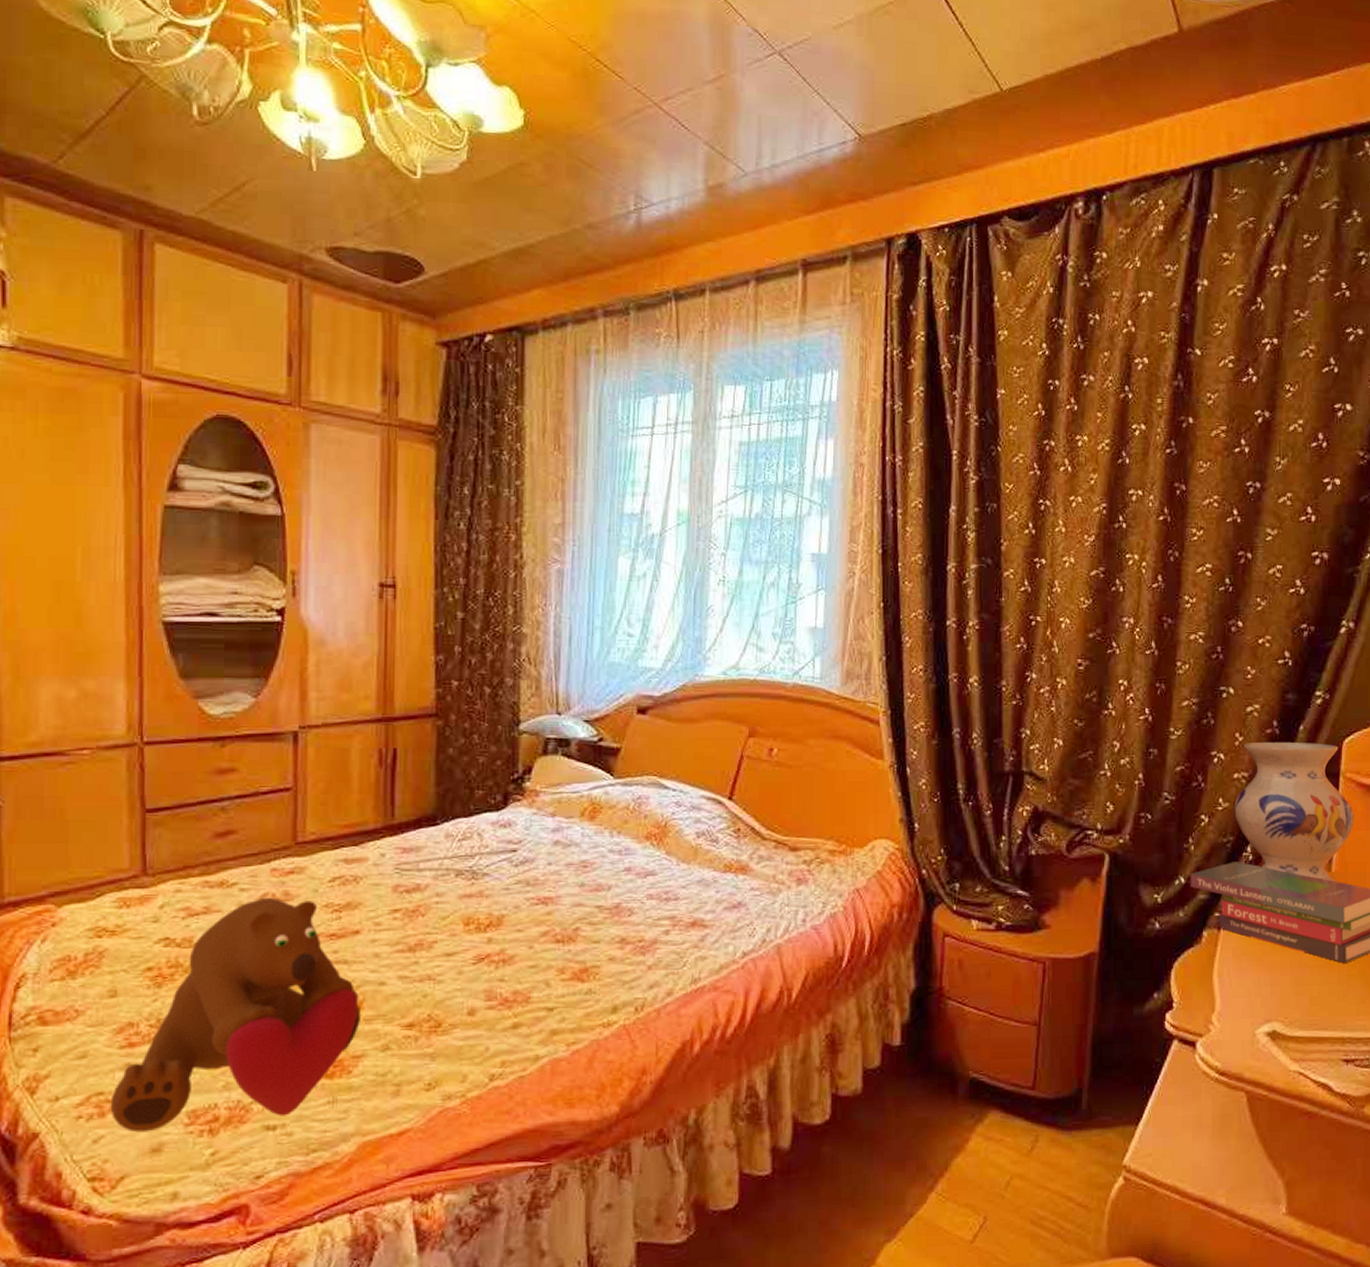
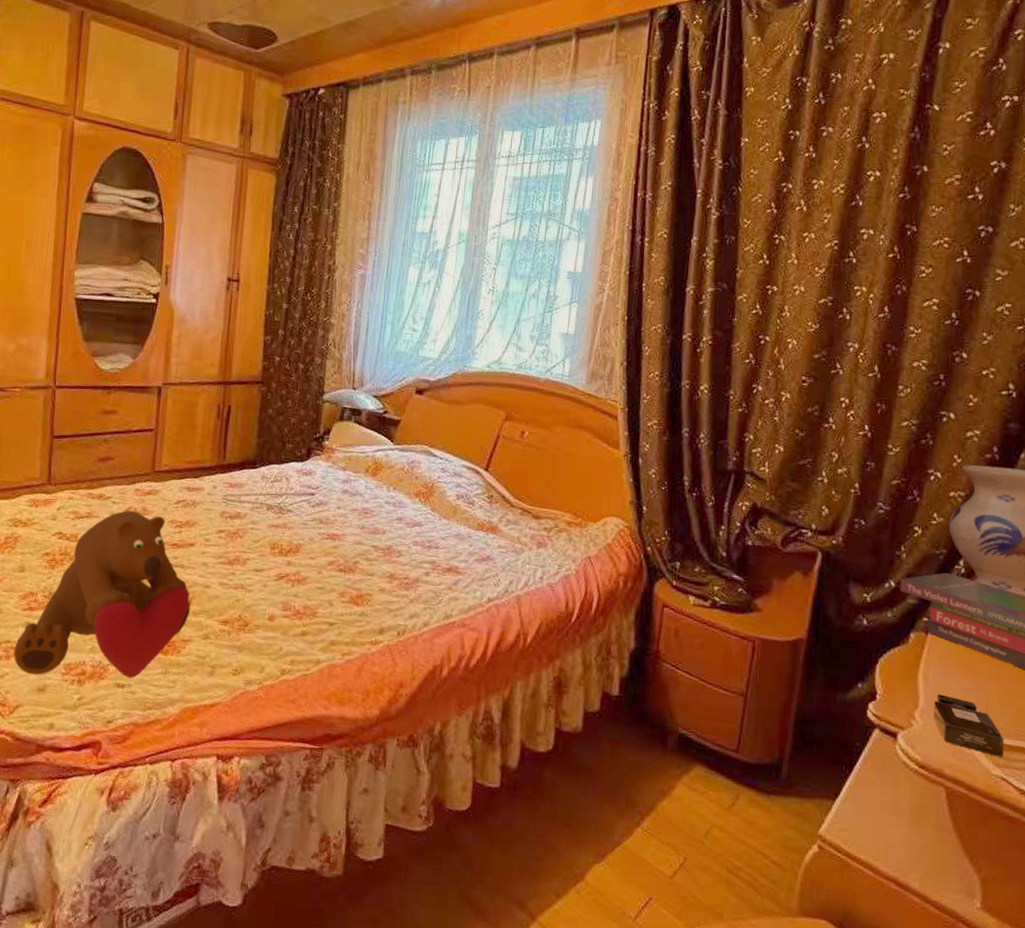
perfume bottle: none [1229,993,1300,1051] -> present [933,694,1004,757]

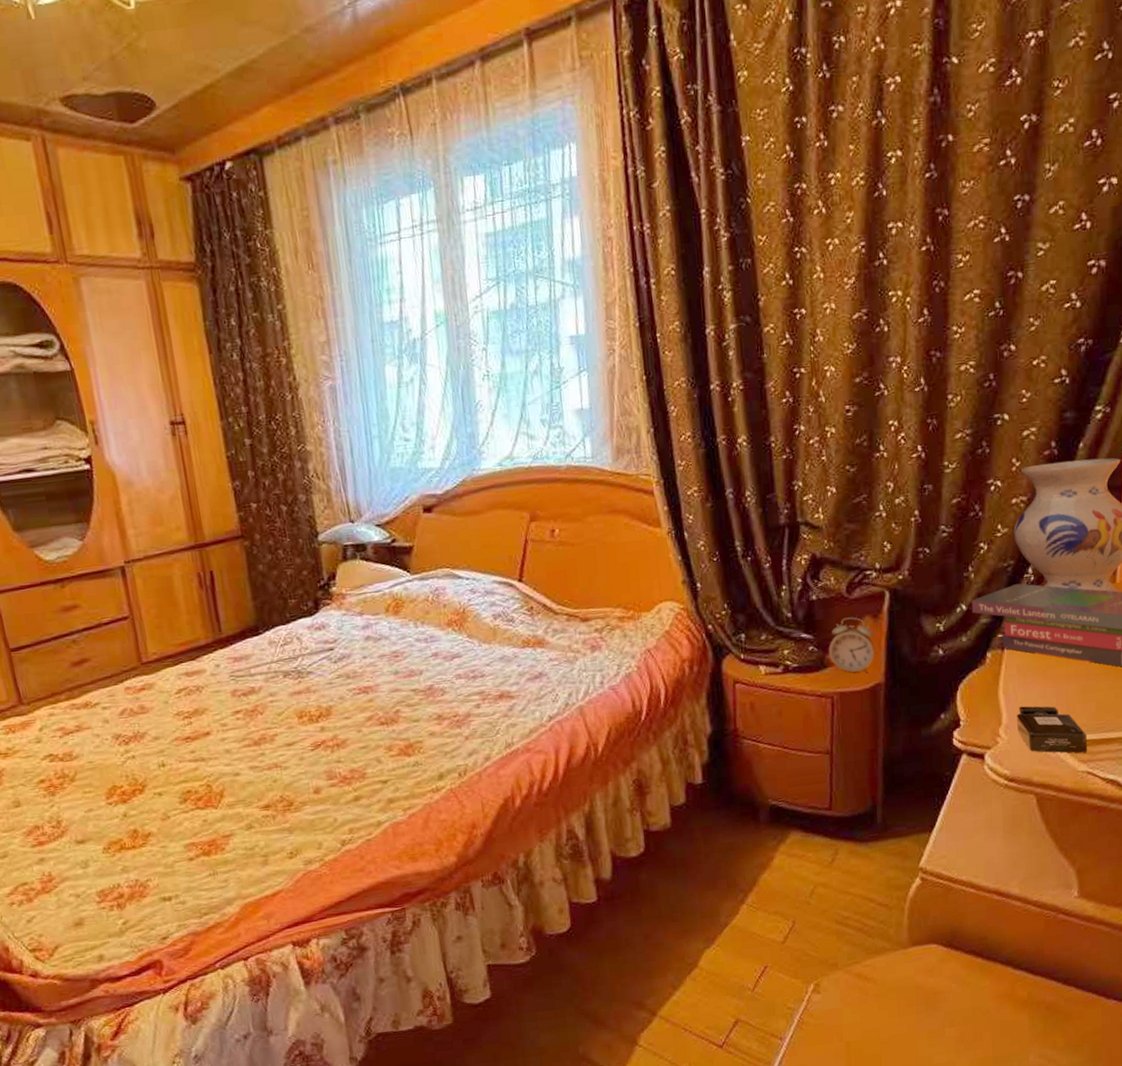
bear: present [13,510,191,679] -> none [33,711,225,912]
alarm clock: none [756,568,802,627] -> present [829,617,874,674]

